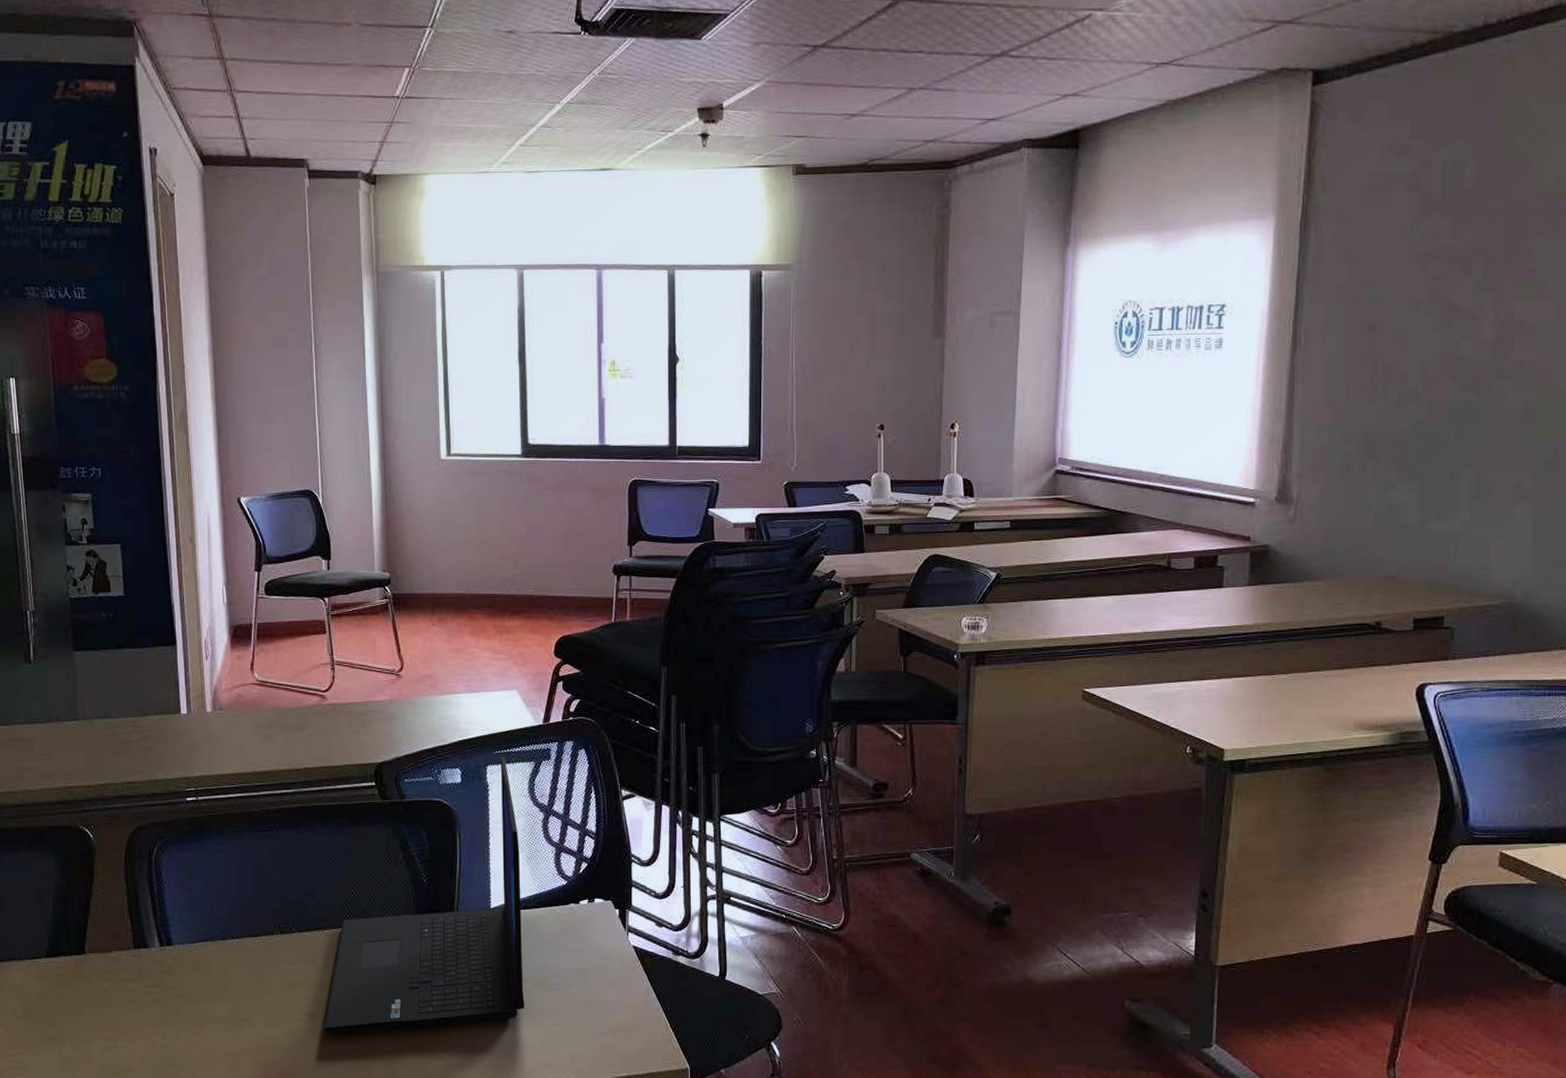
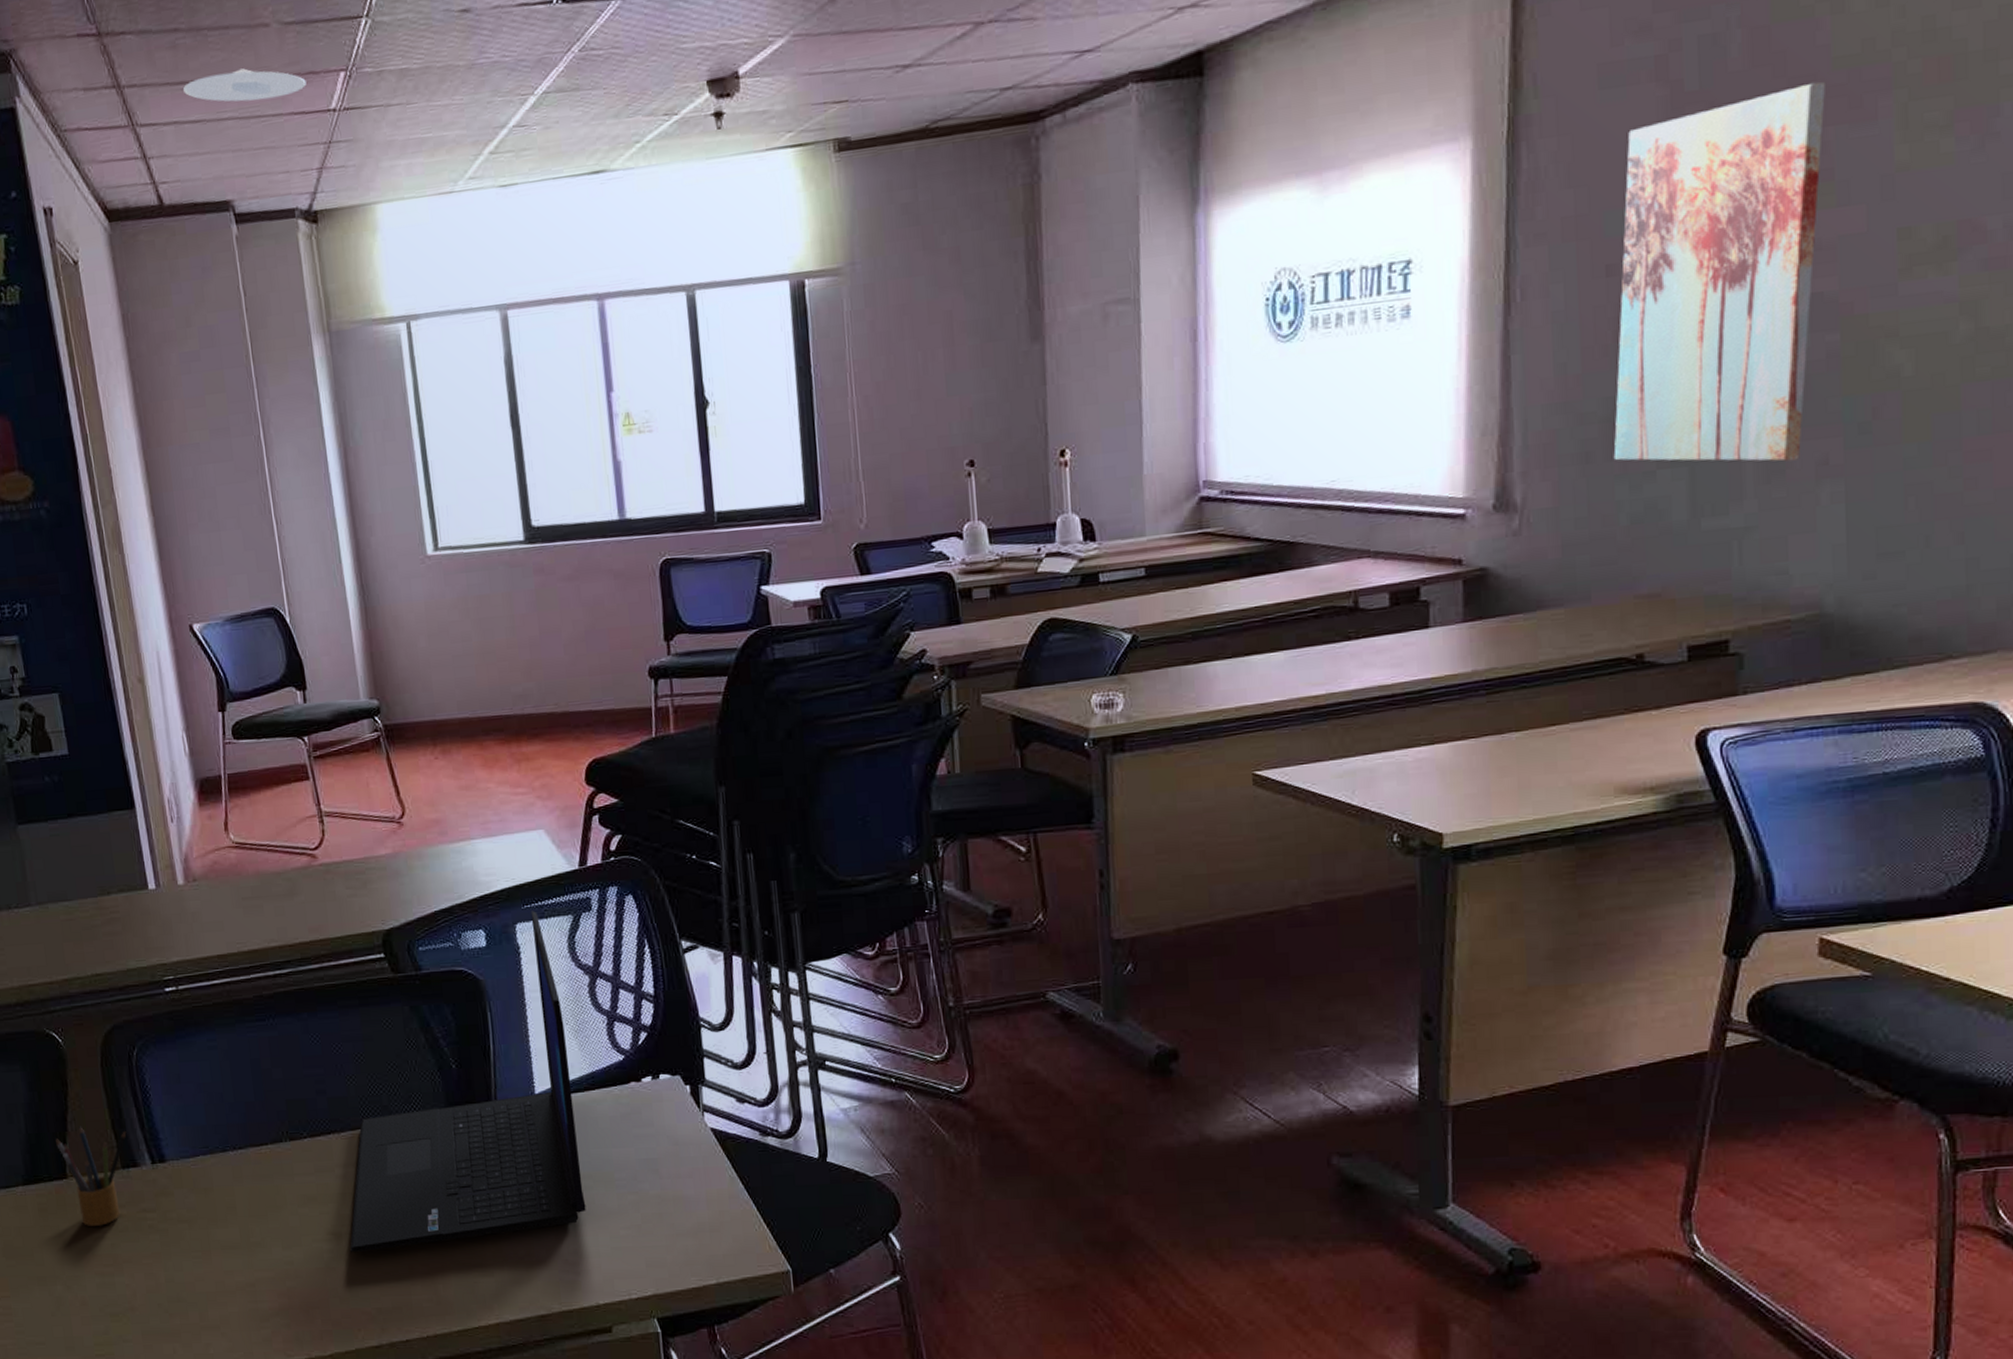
pencil box: none [79,910,141,997] -> present [55,1126,127,1226]
recessed light: none [275,56,377,83] -> present [182,68,306,102]
wall art: none [1366,204,1531,485] -> present [1613,81,1825,462]

